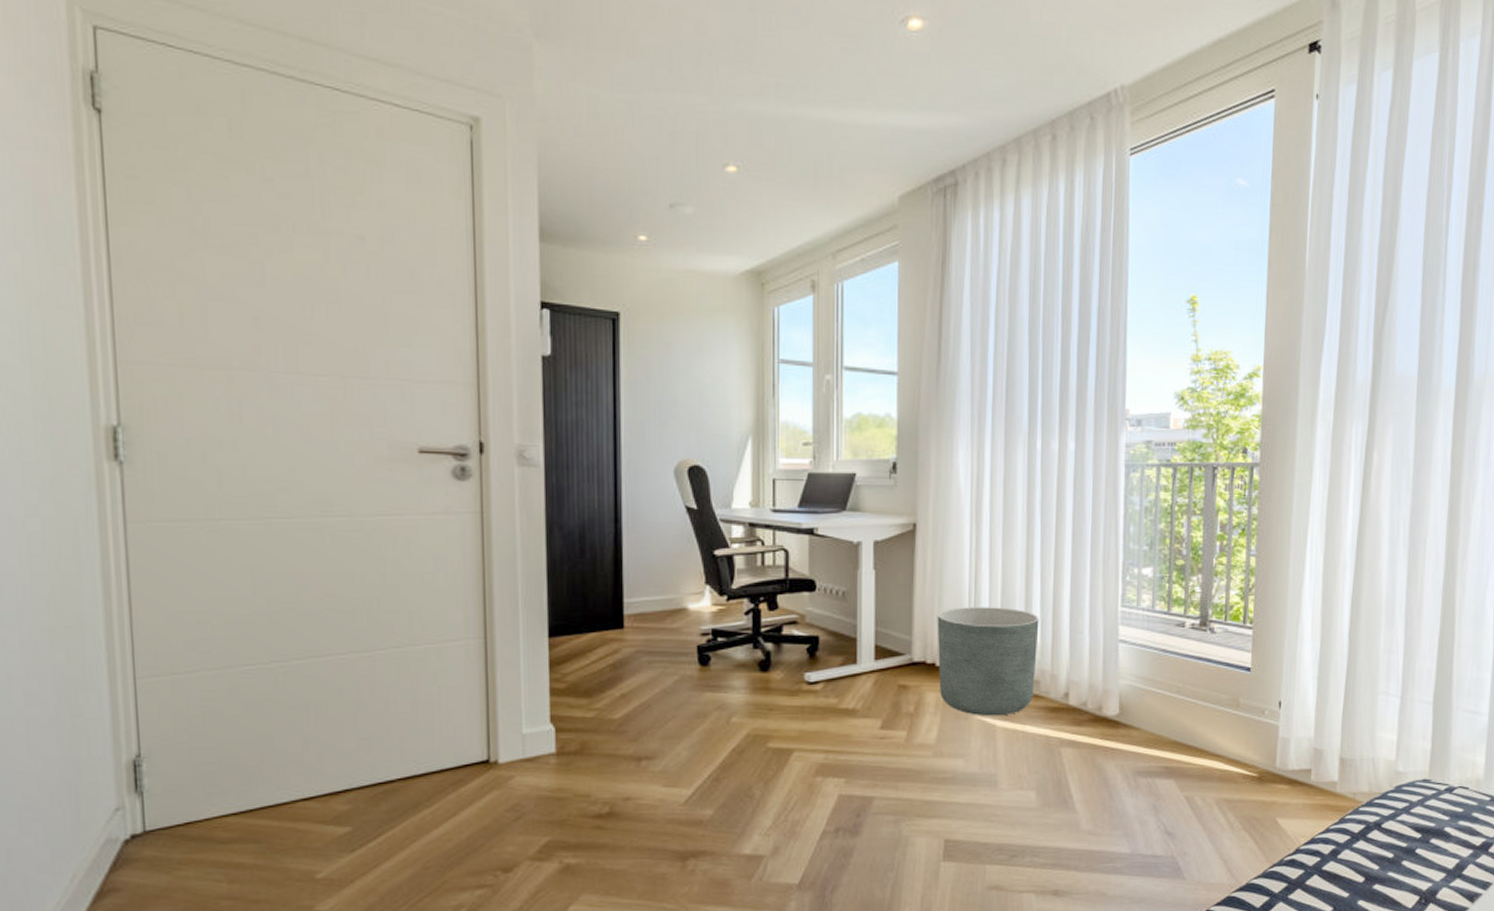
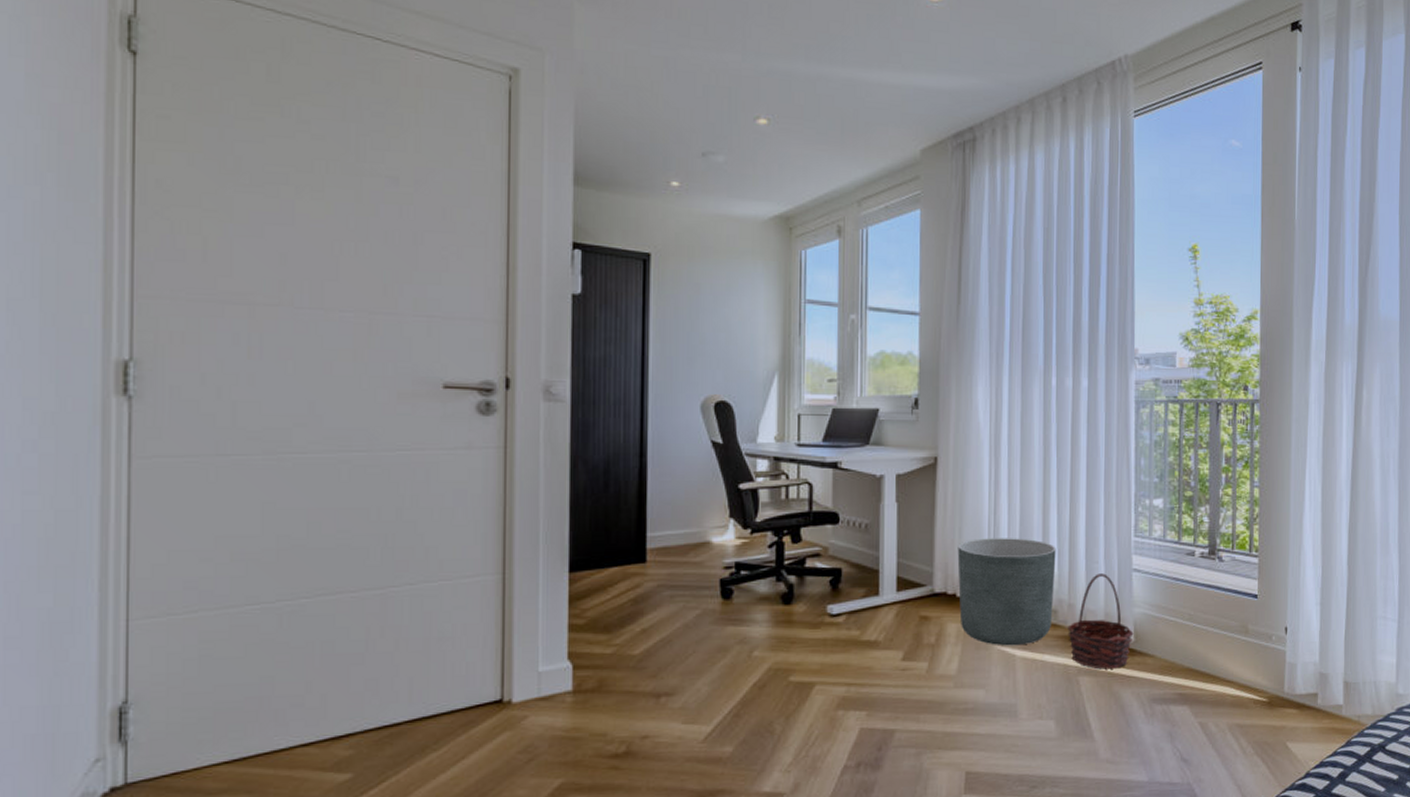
basket: none [1050,644,1119,741] -> present [1067,573,1134,670]

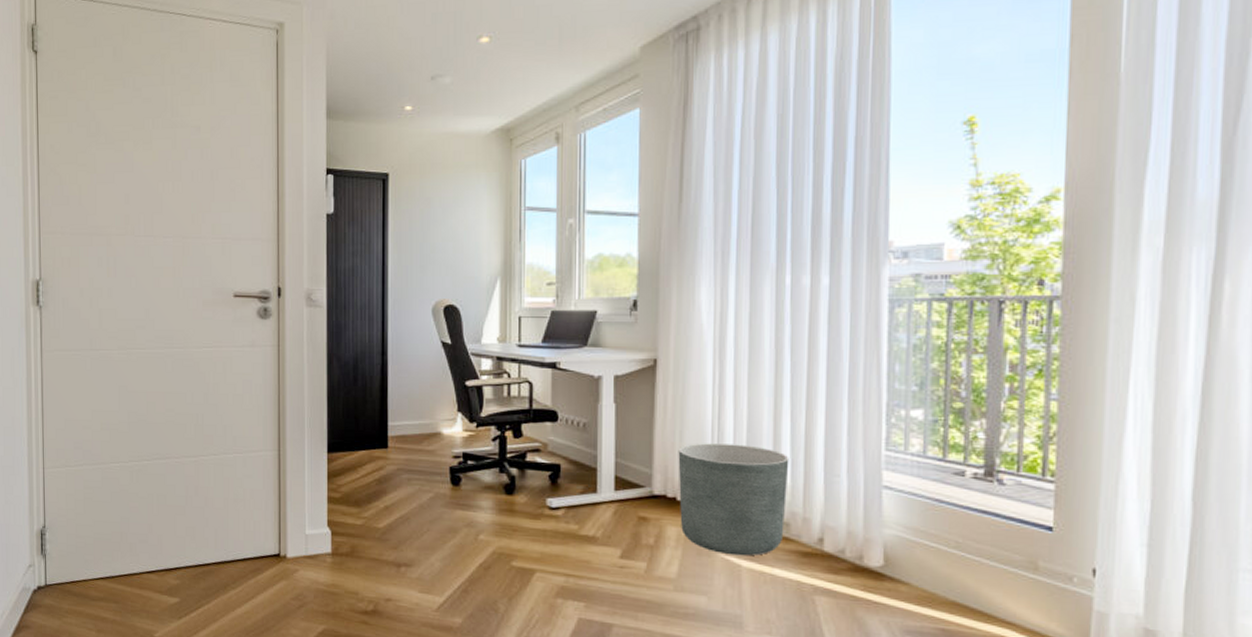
basket: present [1067,573,1134,670] -> none [802,488,883,593]

